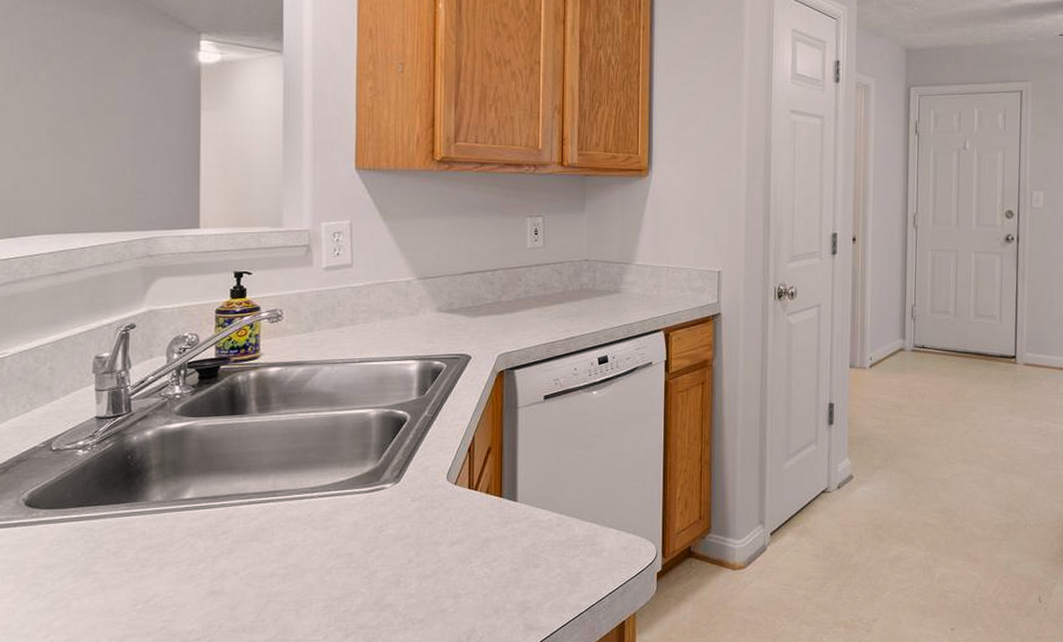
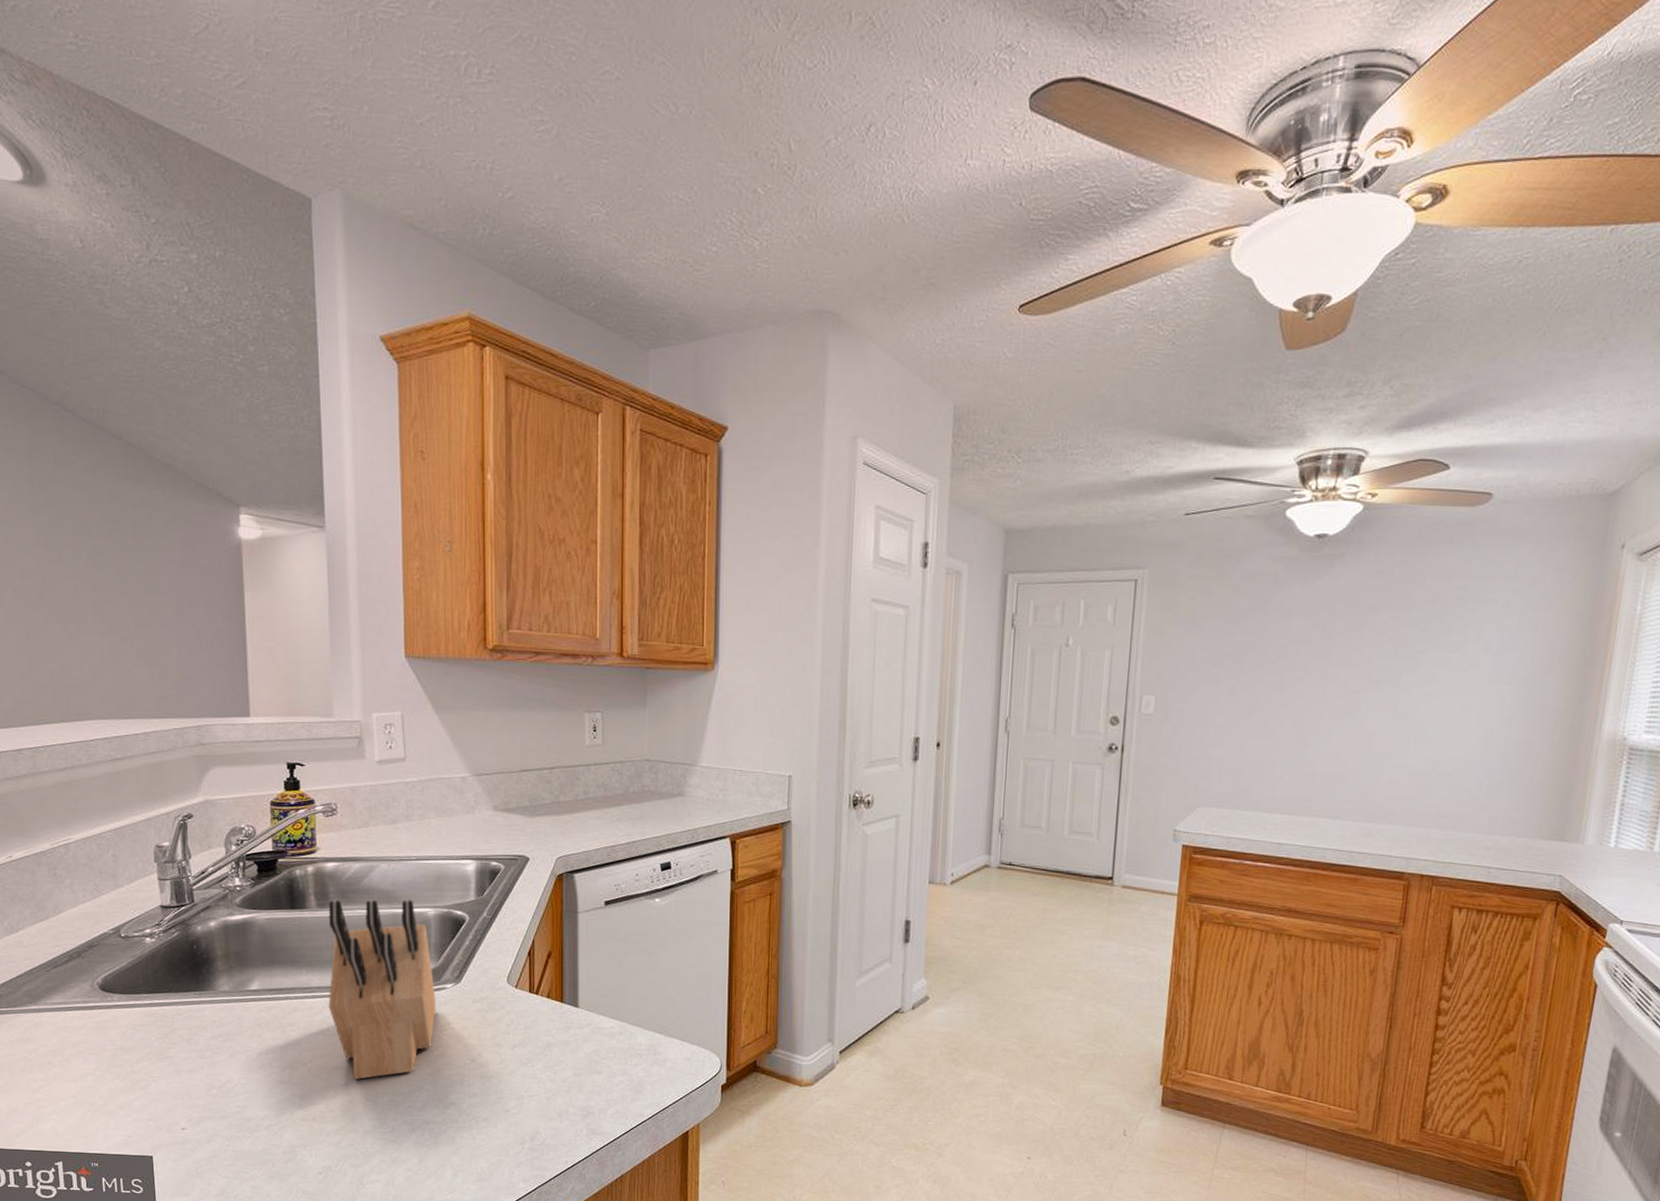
knife block: none [264,400,375,586] -> present [328,899,436,1080]

